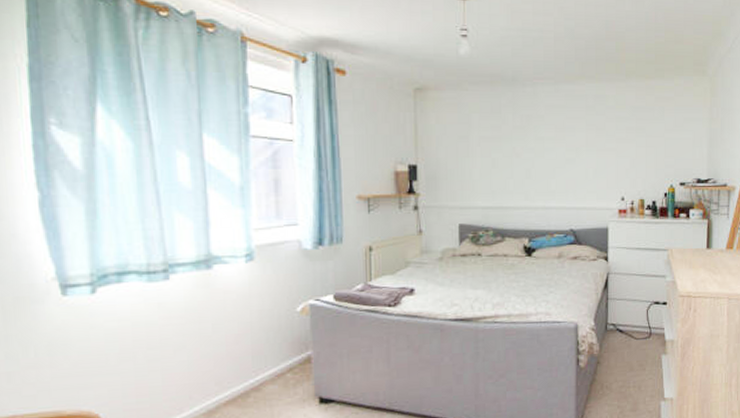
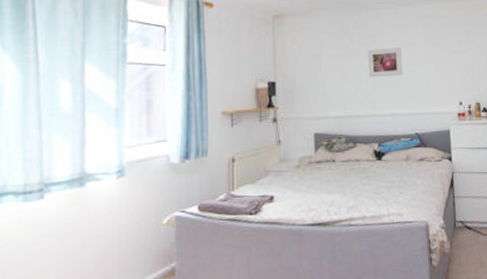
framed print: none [521,131,560,166] -> present [367,47,403,78]

